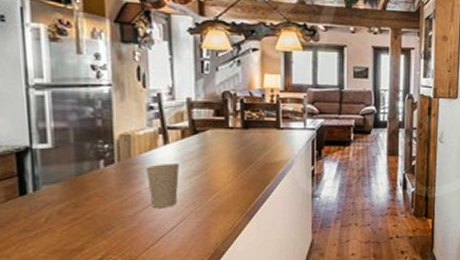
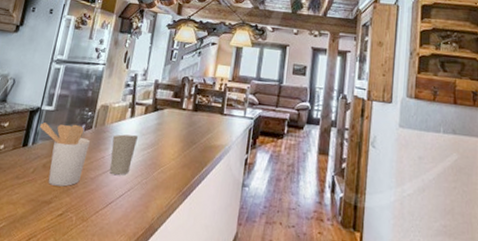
utensil holder: none [36,160,117,231] -> present [39,122,90,187]

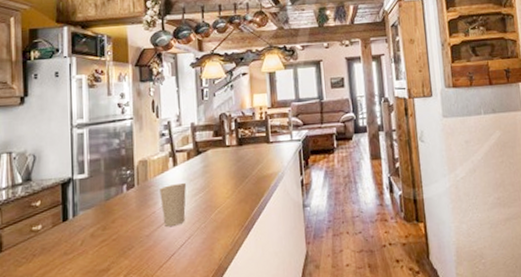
utensil holder: present [39,122,90,187] -> none [76,186,136,253]

